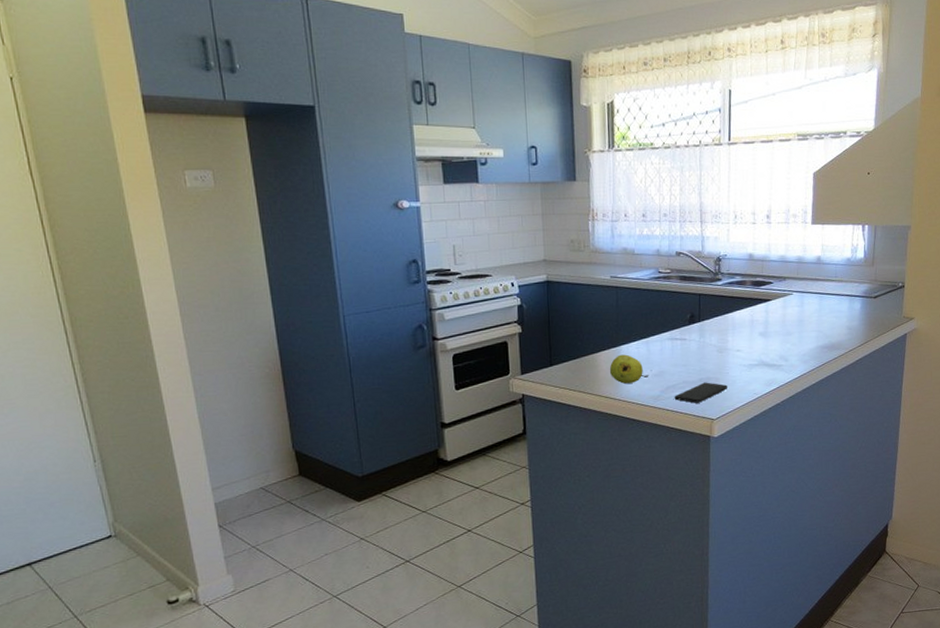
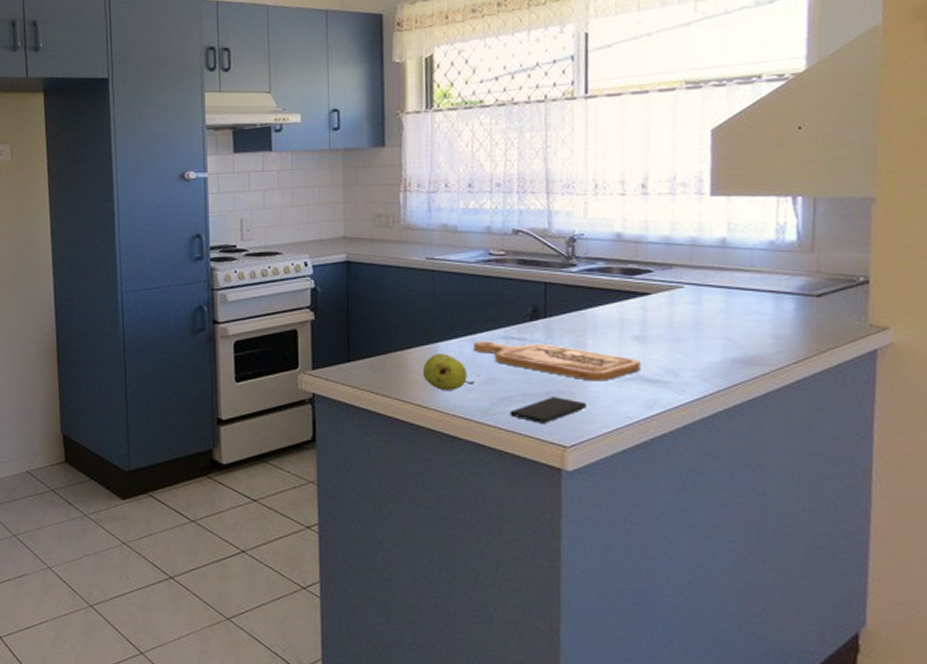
cutting board: none [648,342,764,369] -> present [474,341,641,381]

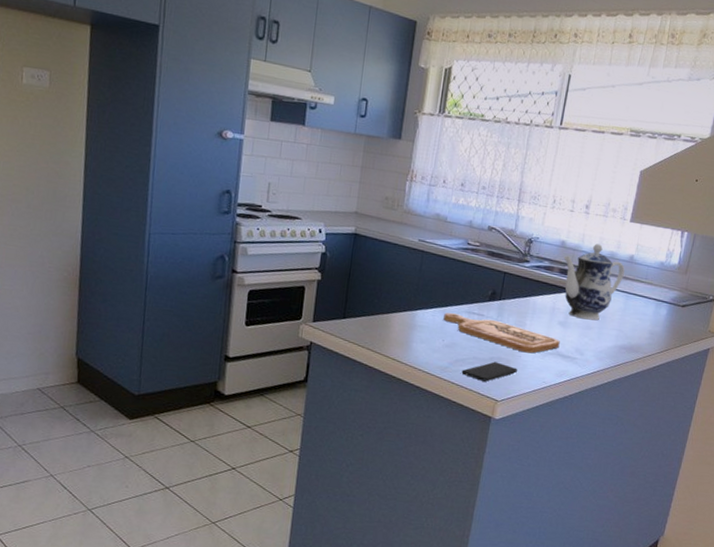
fruit: present [422,353,475,390] -> none [401,319,440,350]
teapot: none [623,230,717,329] -> present [563,243,625,321]

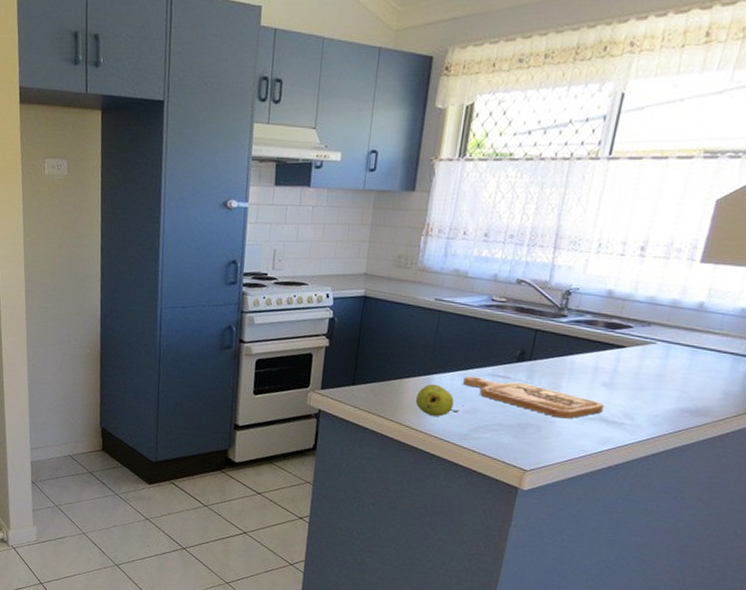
fruit: none [401,319,440,350] -> present [415,384,460,416]
smartphone: present [461,361,517,382] -> none [483,428,550,450]
teapot: present [563,243,625,321] -> none [610,291,692,381]

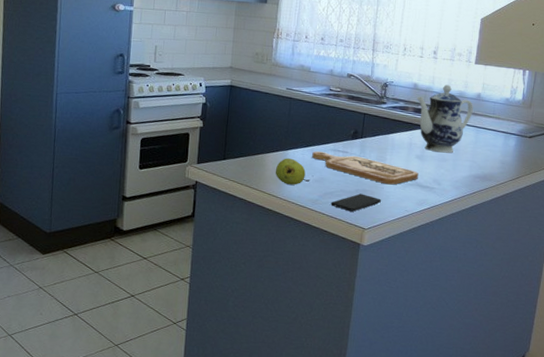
smartphone: none [483,428,550,450] -> present [330,193,381,212]
teapot: none [610,291,692,381] -> present [417,84,473,153]

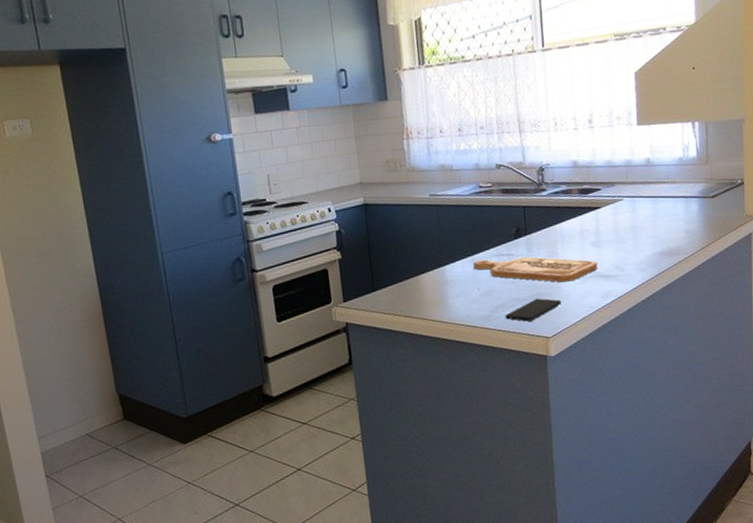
fruit: present [275,158,310,185] -> none [434,274,477,305]
teapot: present [417,84,473,153] -> none [579,155,645,235]

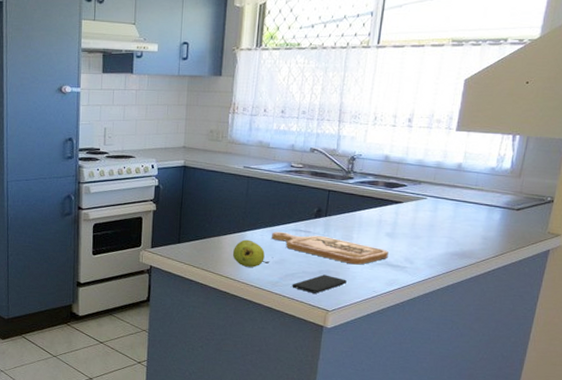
fruit: none [434,274,477,305] -> present [232,239,270,267]

